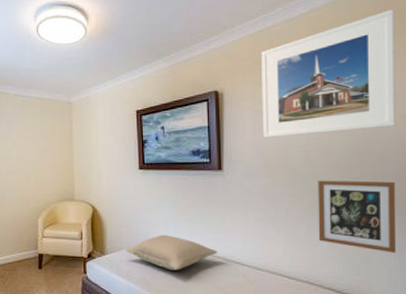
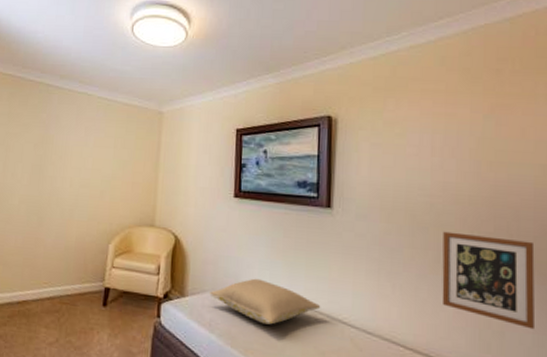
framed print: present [261,8,397,138] -> none [381,45,535,177]

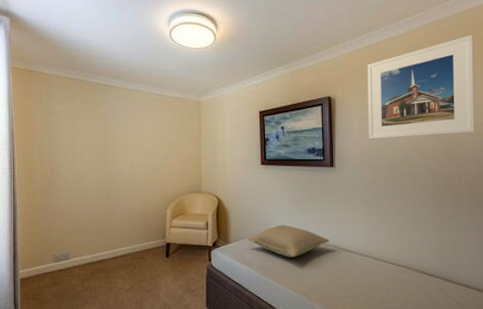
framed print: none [381,45,535,177] -> present [367,34,476,140]
picture frame: present [442,231,535,330] -> none [414,177,476,241]

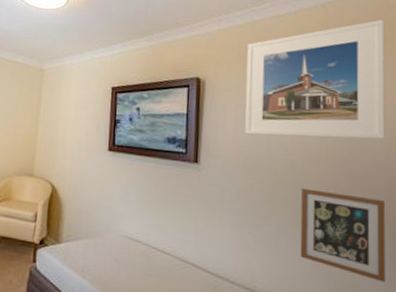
pillow: present [247,224,330,257] -> none [83,227,187,272]
picture frame: none [414,177,476,241] -> present [299,188,386,283]

